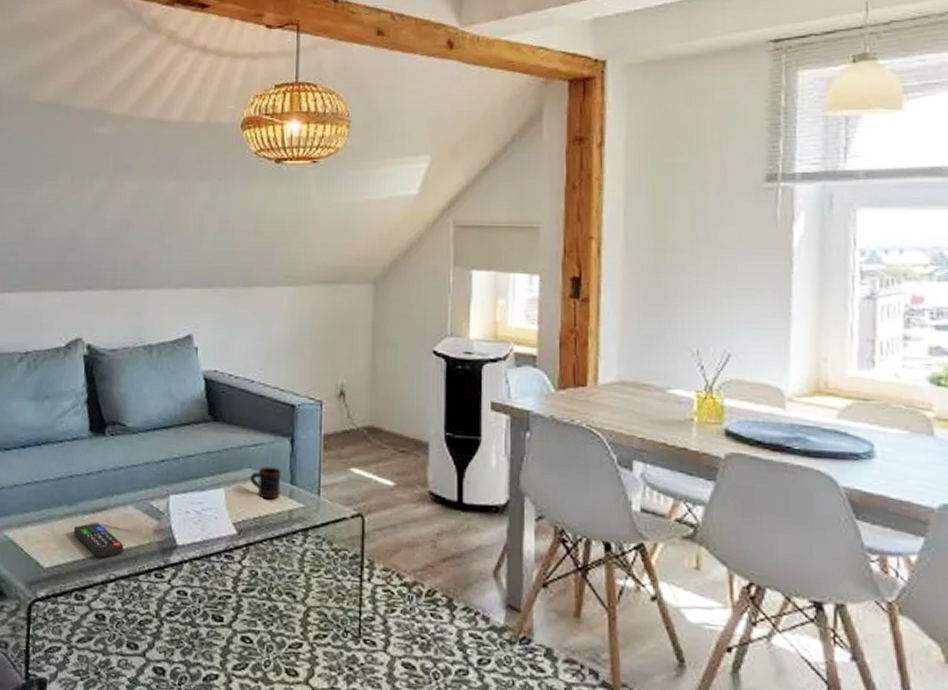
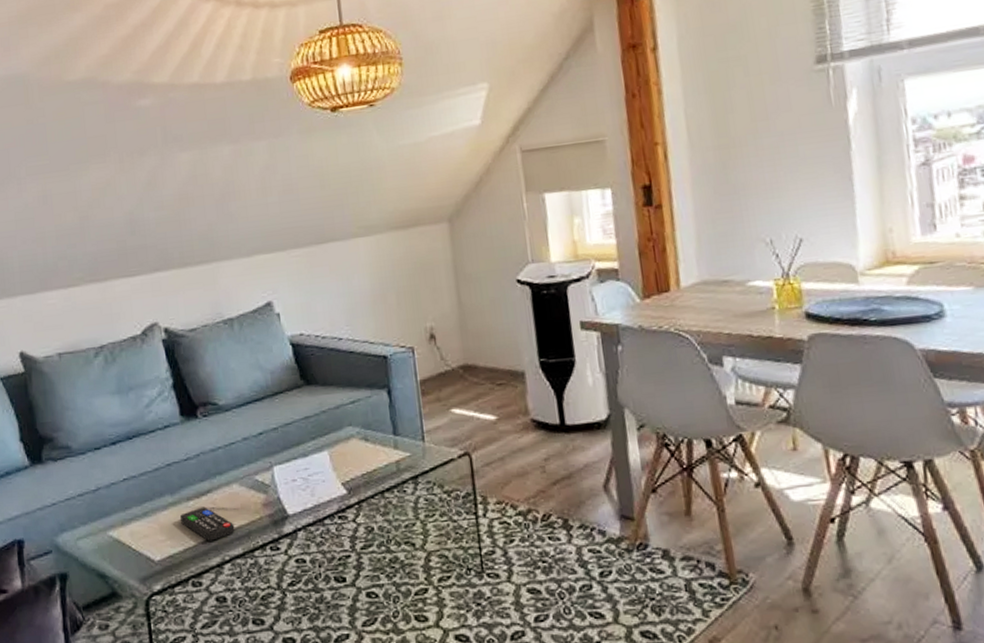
mug: present [249,466,281,500] -> none [351,421,385,454]

